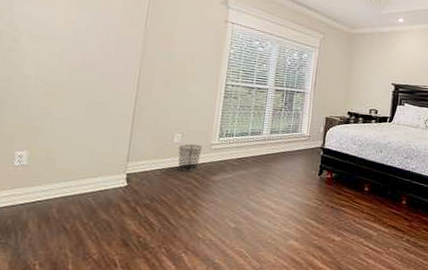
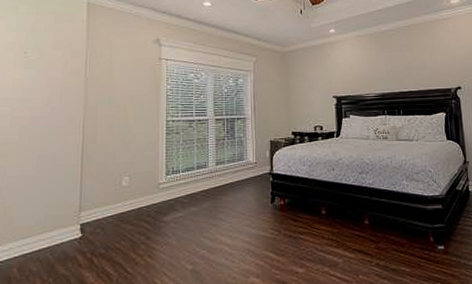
waste bin: present [178,144,202,171] -> none [127,185,150,215]

